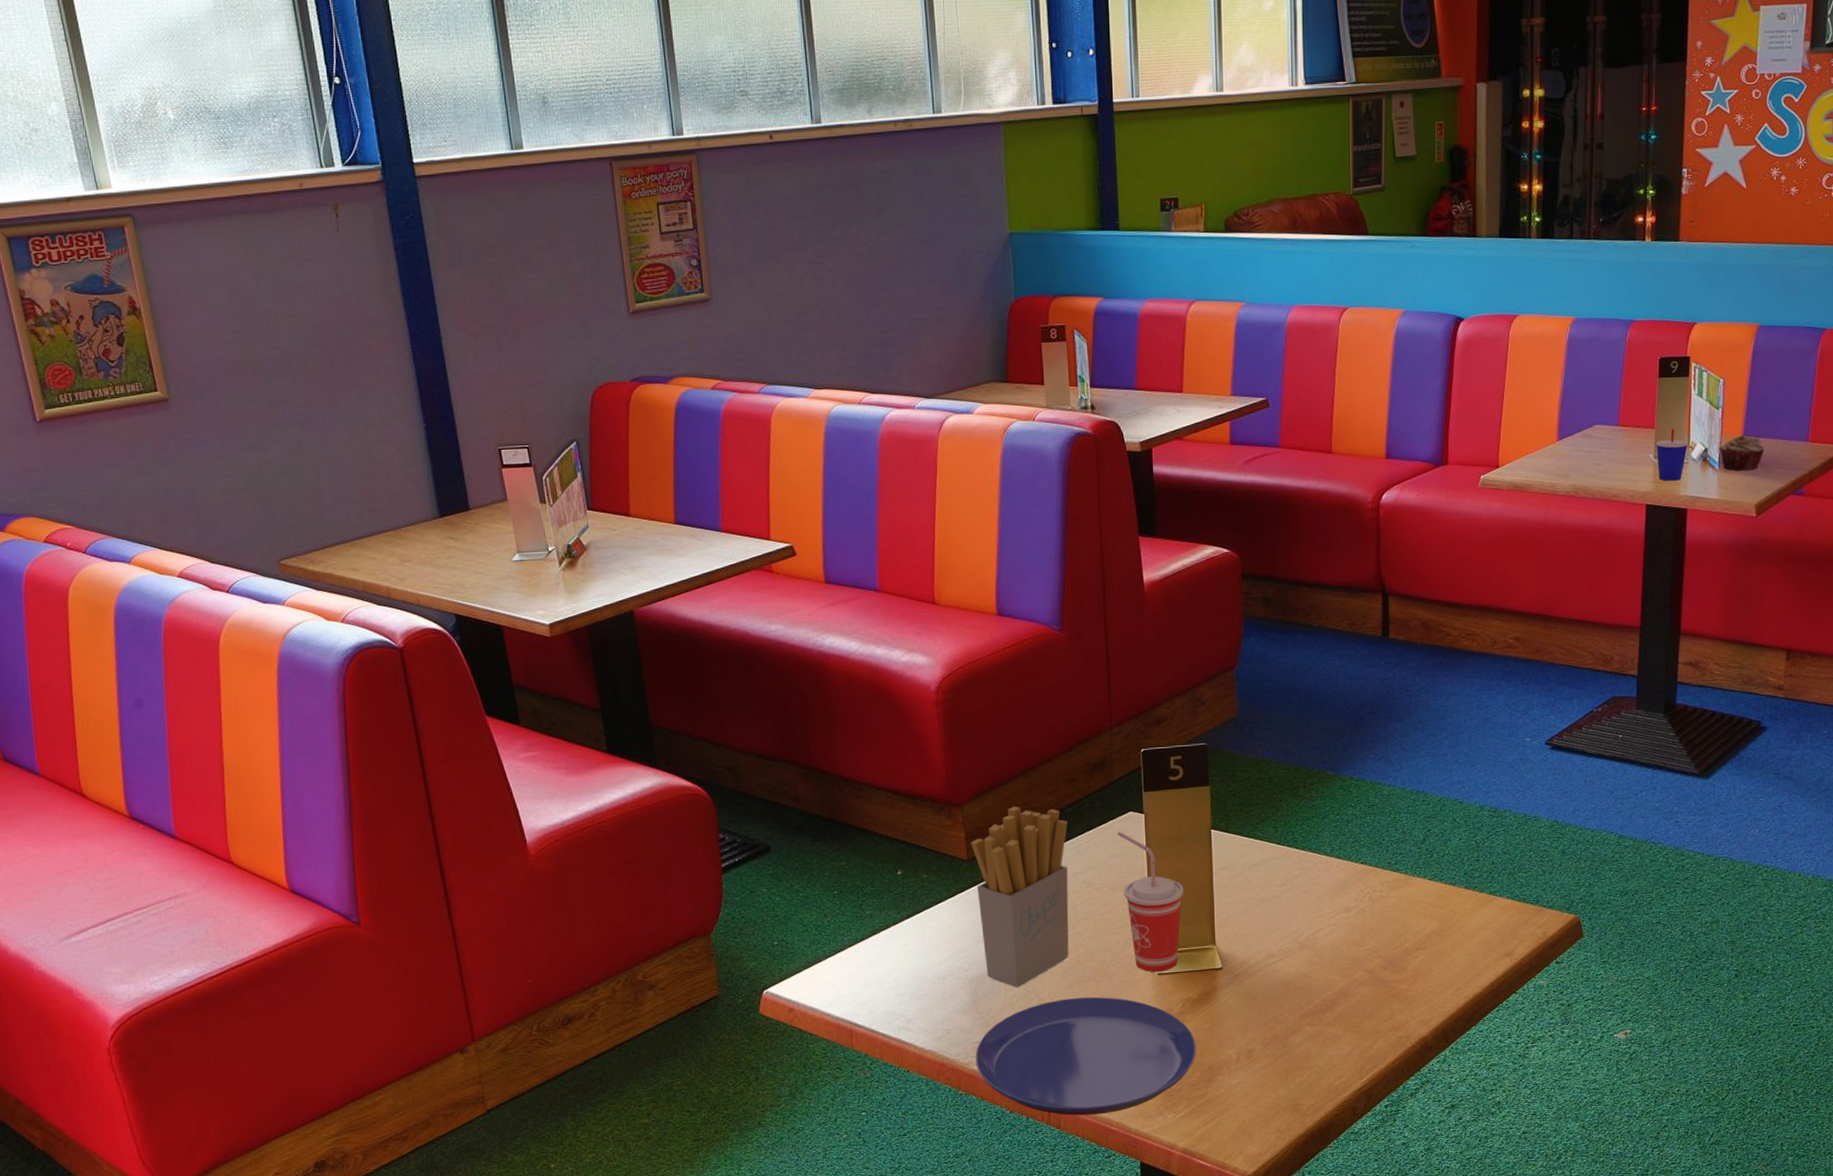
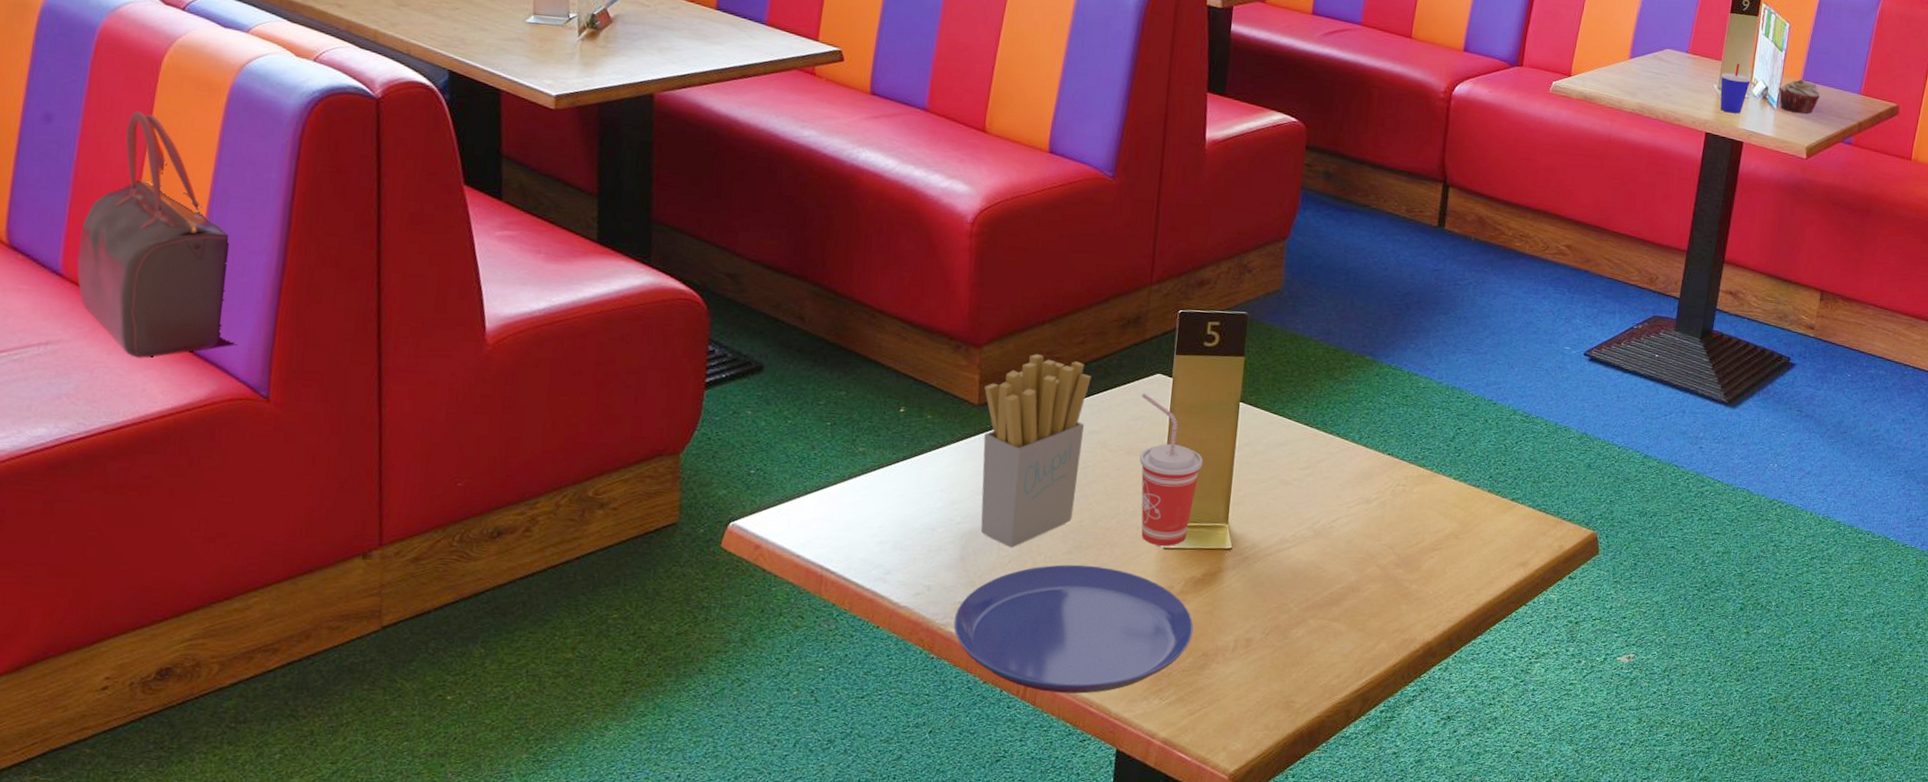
handbag: none [183,687,326,901] -> present [77,111,238,358]

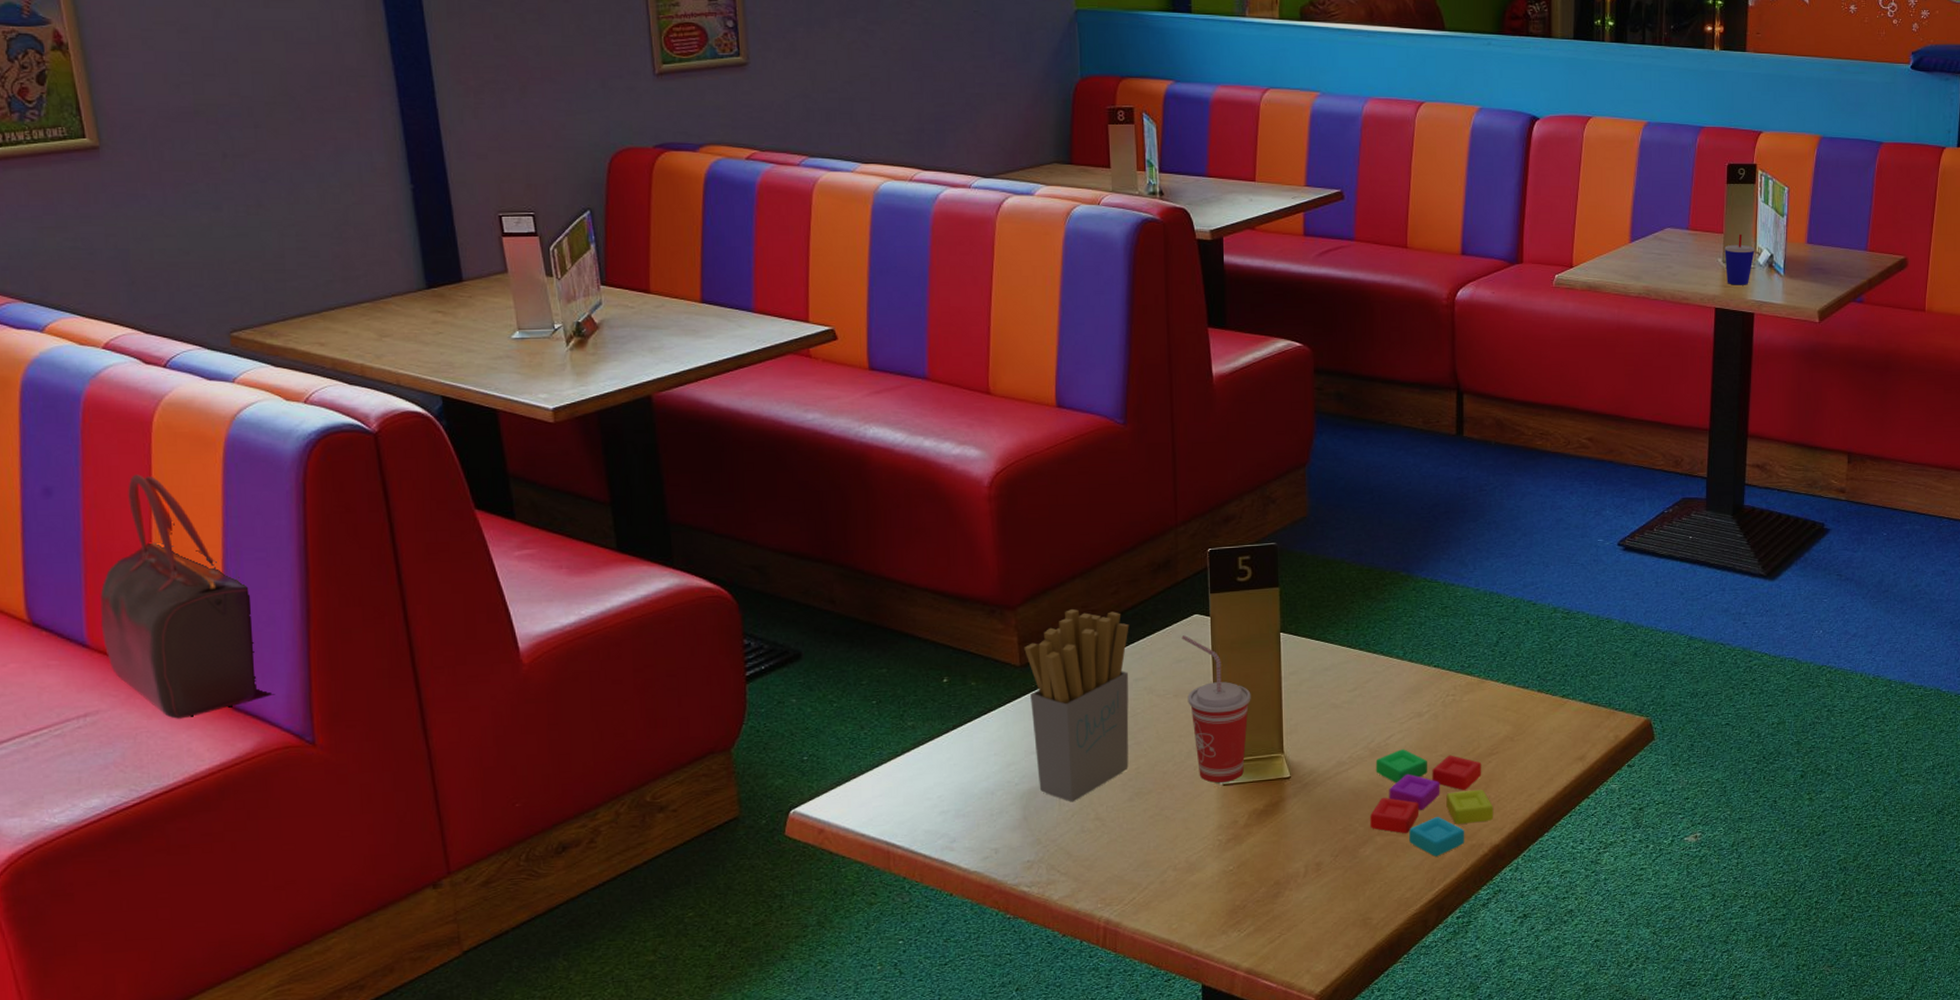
plate: present [953,564,1194,694] -> none [1025,810,1262,938]
toy blocks: none [1305,533,1431,647] -> present [1370,749,1494,857]
cupcake: present [1779,78,1821,114] -> none [1785,242,1827,277]

